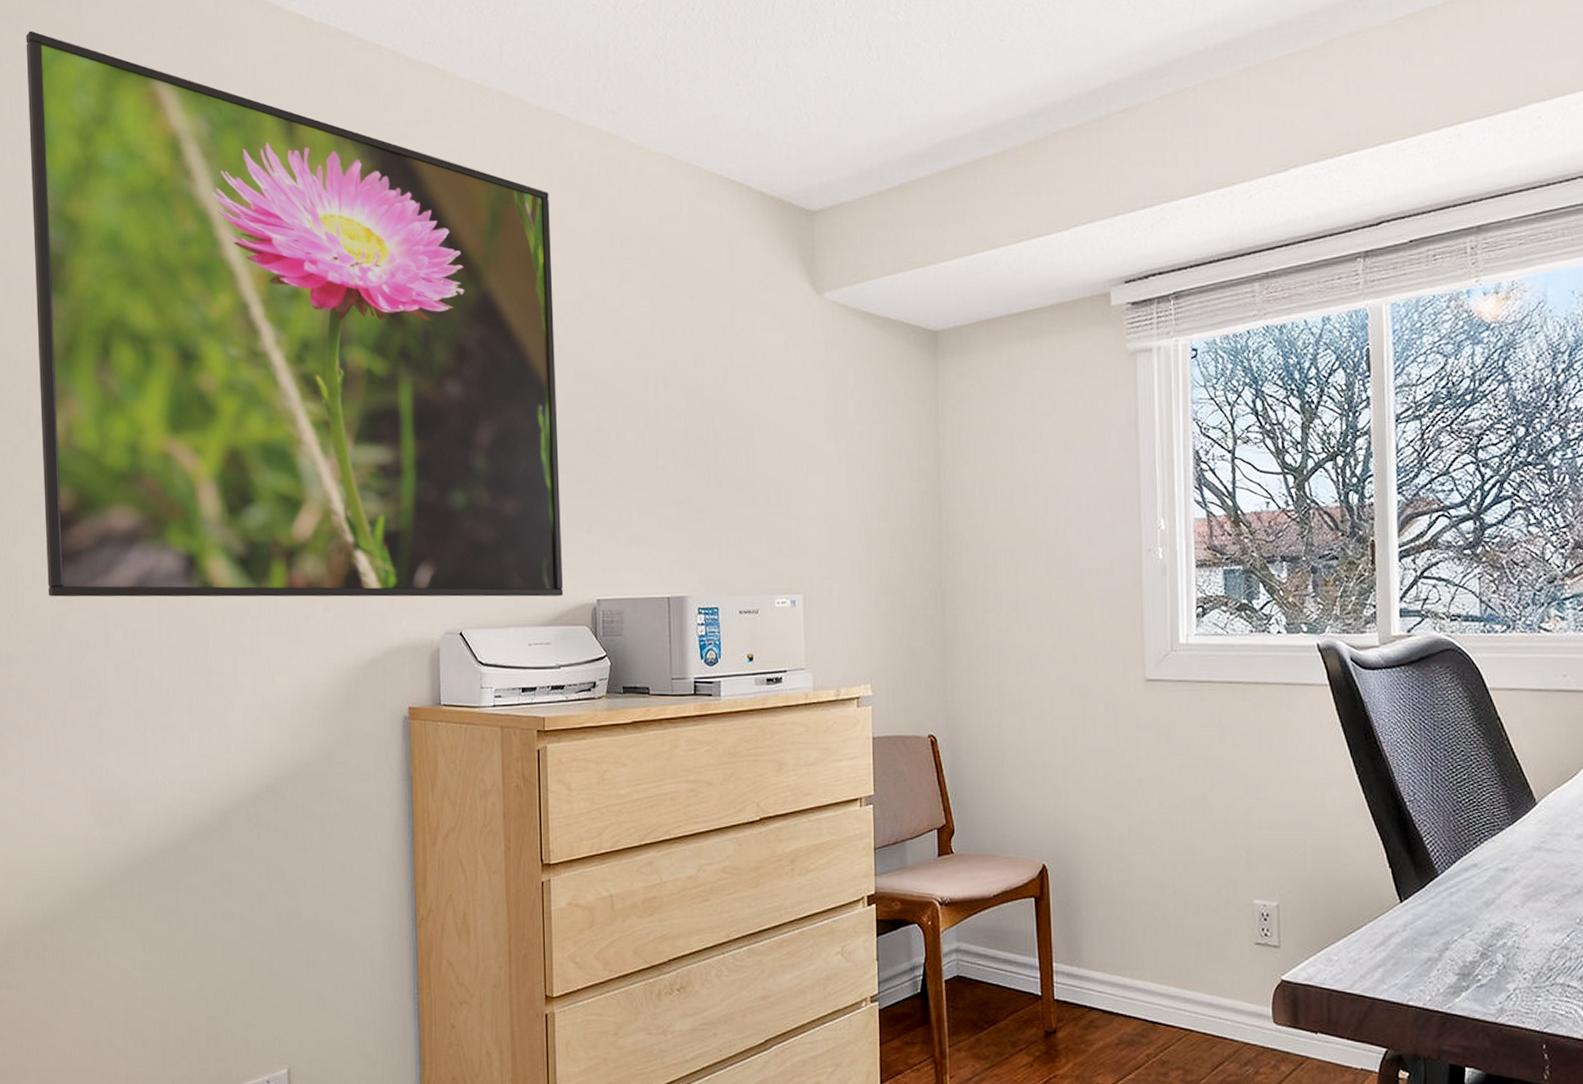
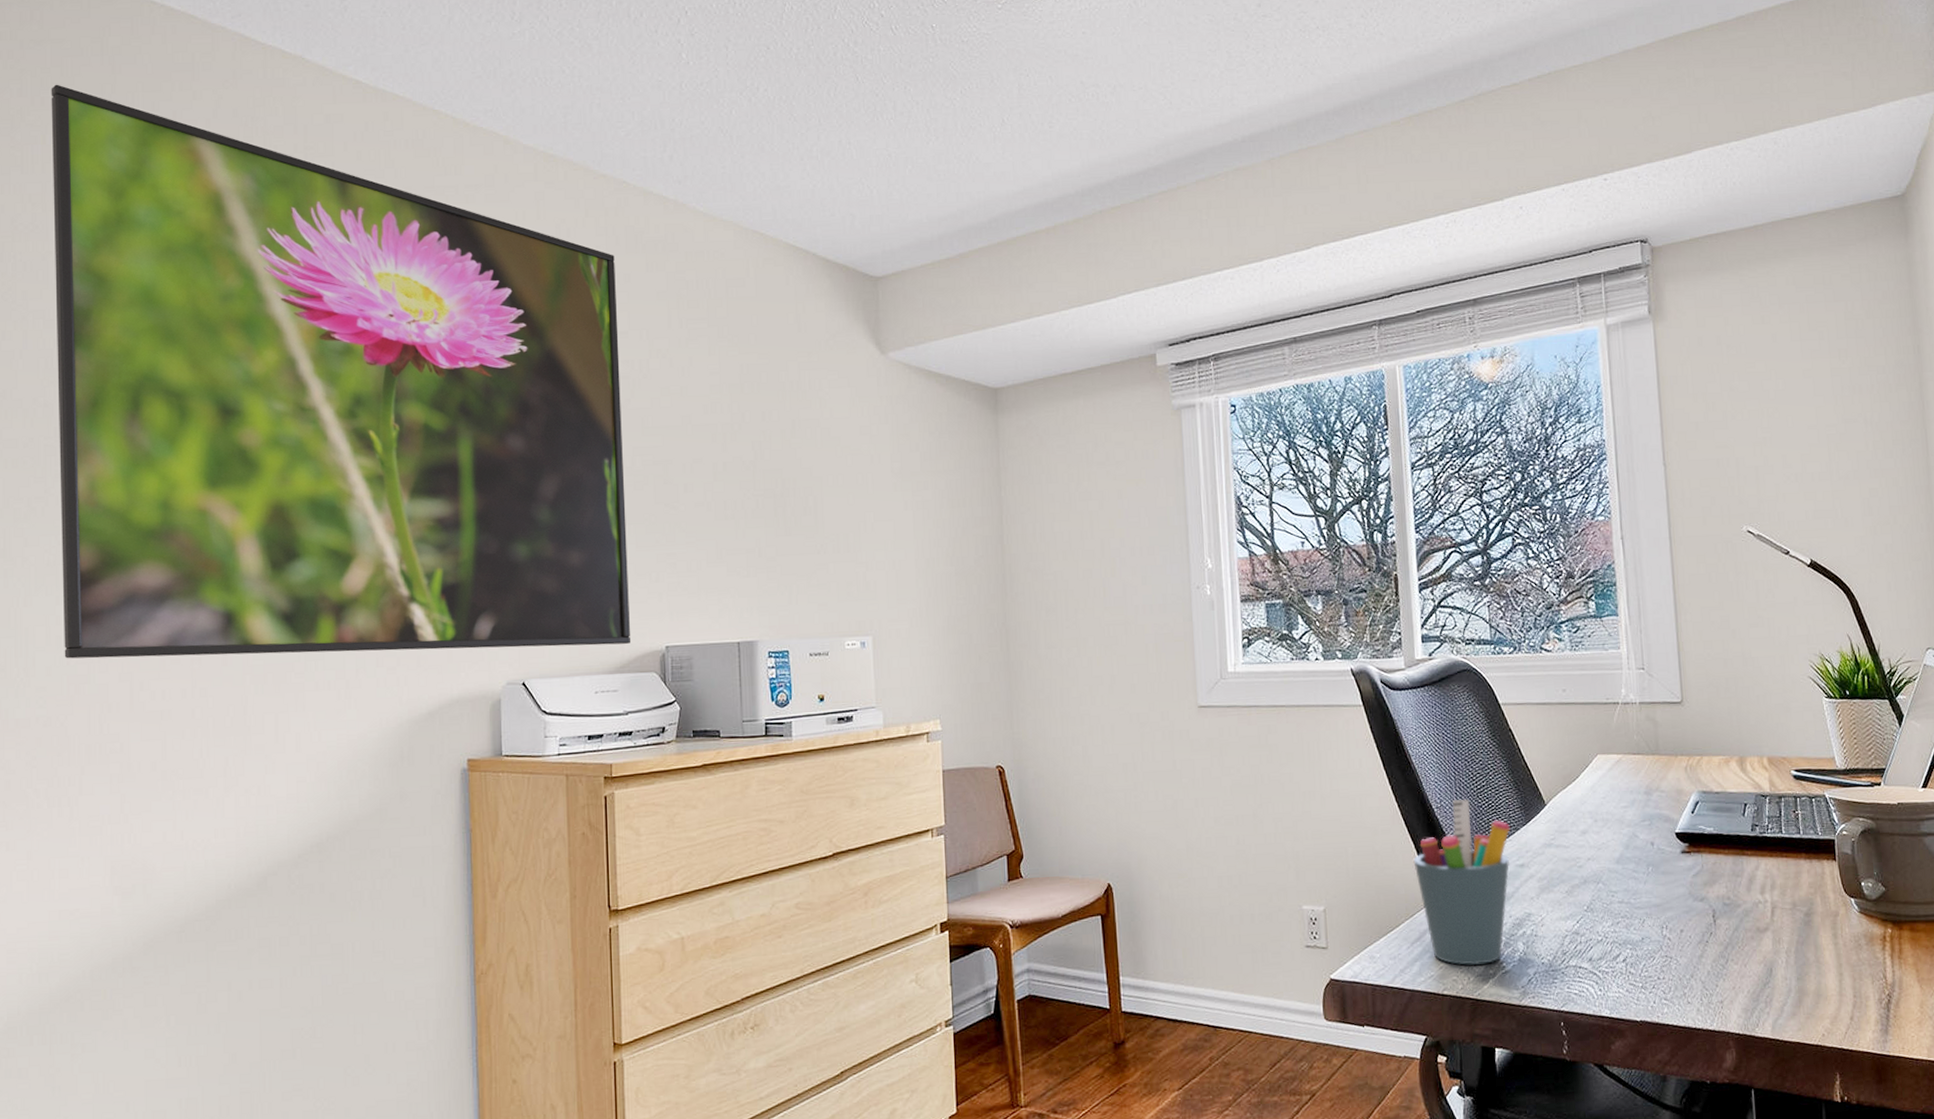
pen holder: none [1380,793,1494,977] -> present [1413,799,1511,966]

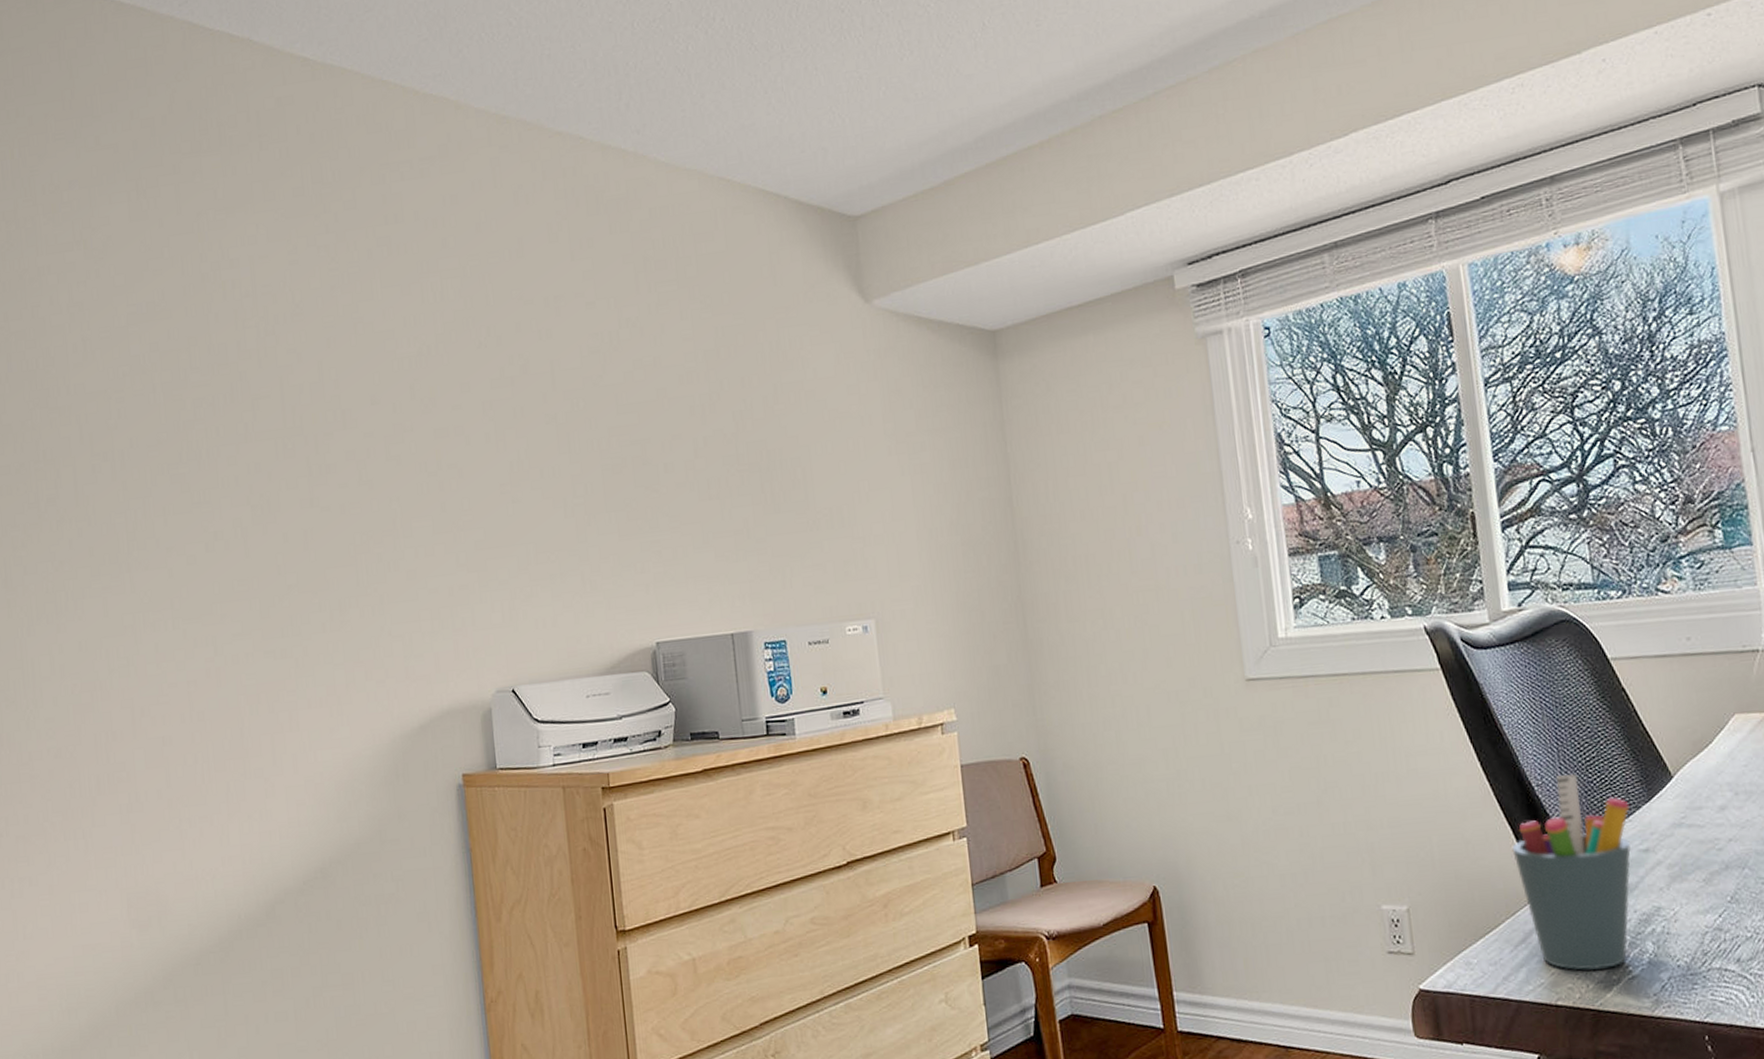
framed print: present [51,84,632,659] -> none [14,95,620,688]

